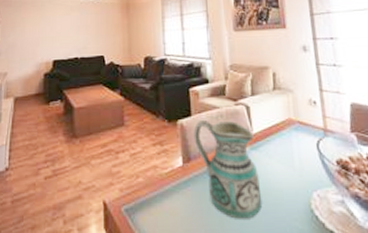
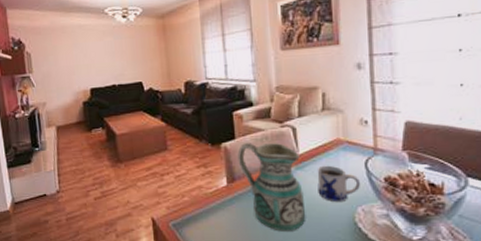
mug: none [271,146,314,187] -> present [317,165,360,203]

